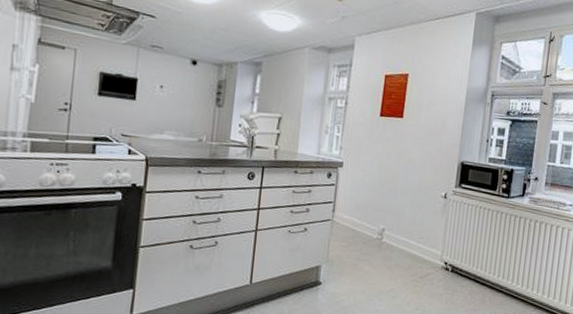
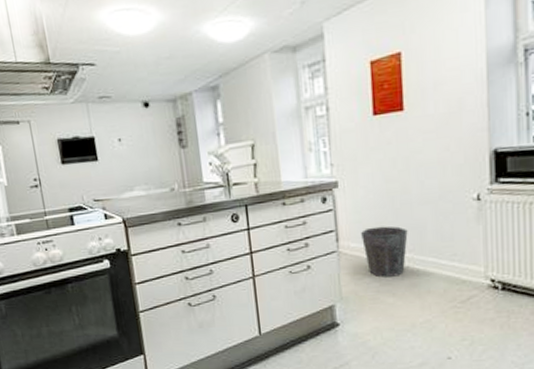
waste bin: none [353,204,390,249] -> present [361,226,408,278]

